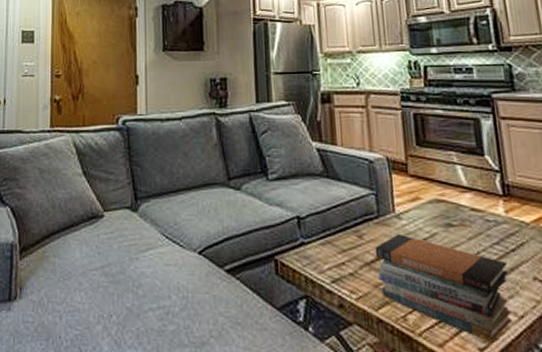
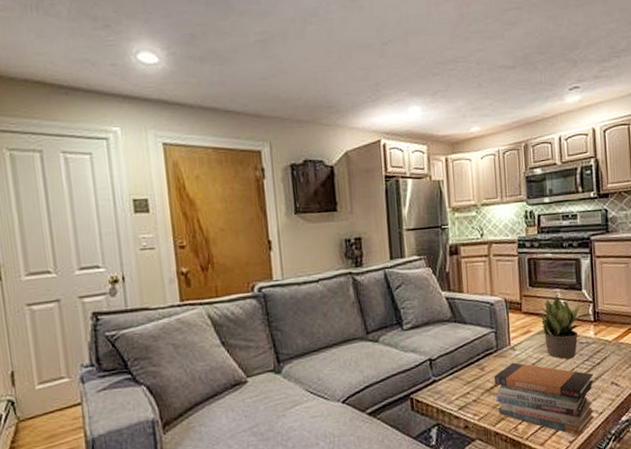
potted plant: none [426,159,504,238] -> present [536,295,595,359]

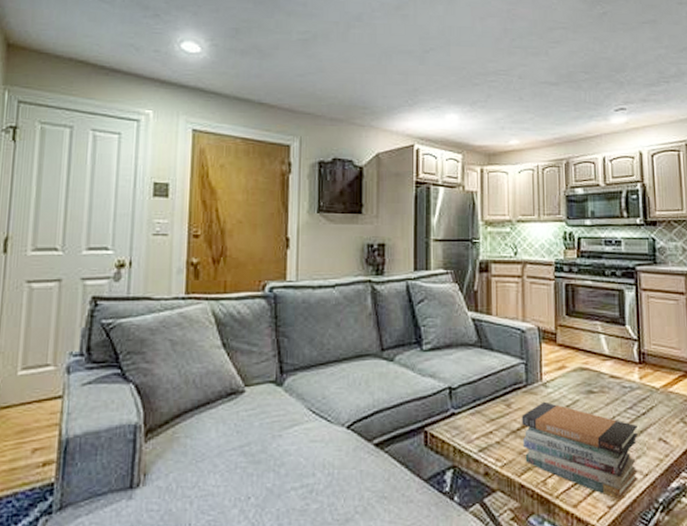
potted plant: present [536,295,595,359] -> none [573,328,640,403]

